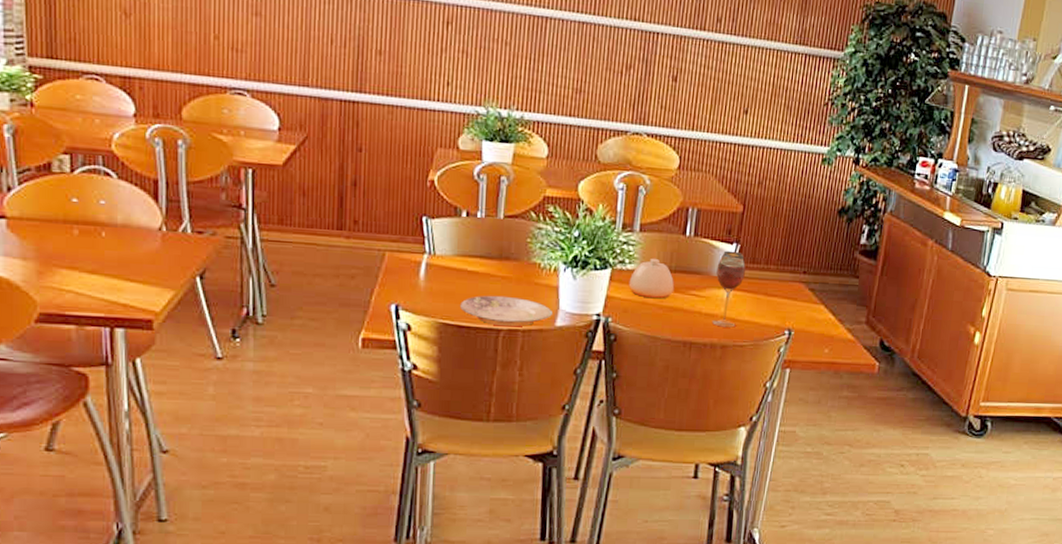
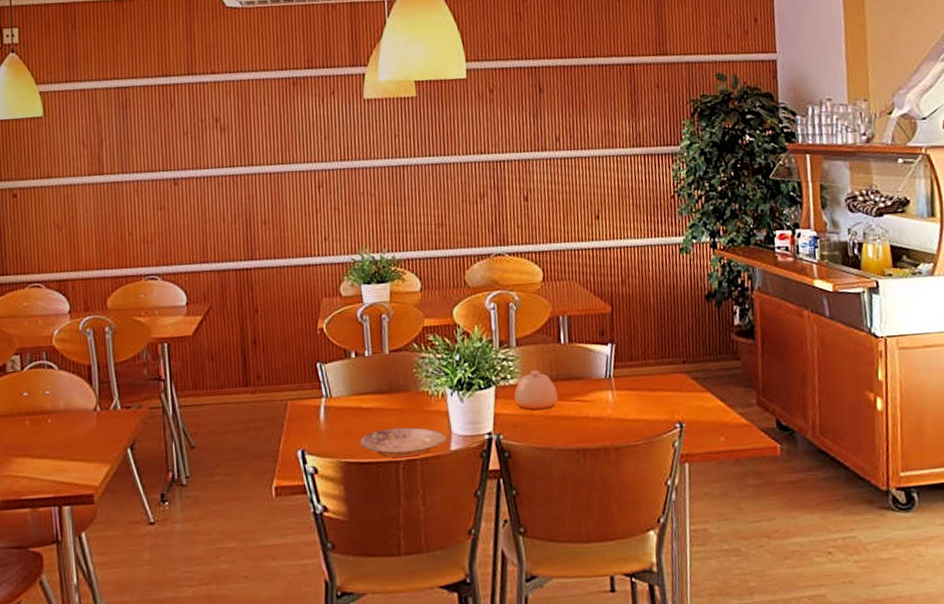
wineglass: present [711,250,746,328] -> none [596,351,625,430]

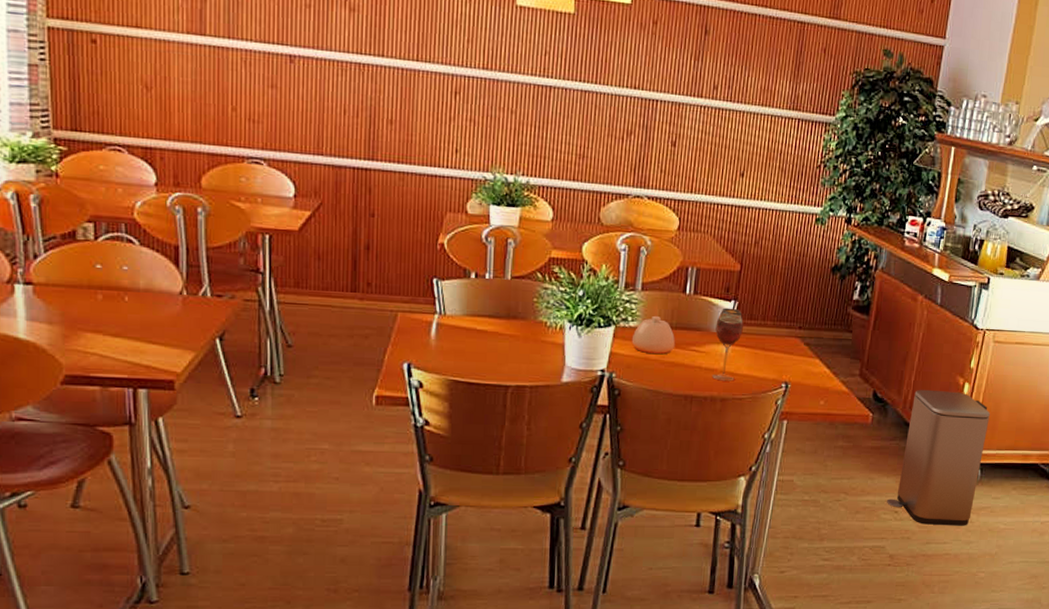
plate: present [360,427,446,458] -> none [470,353,558,384]
wineglass: none [596,351,625,430] -> present [711,308,744,382]
pedal bin: none [817,408,918,564] -> present [887,389,991,526]

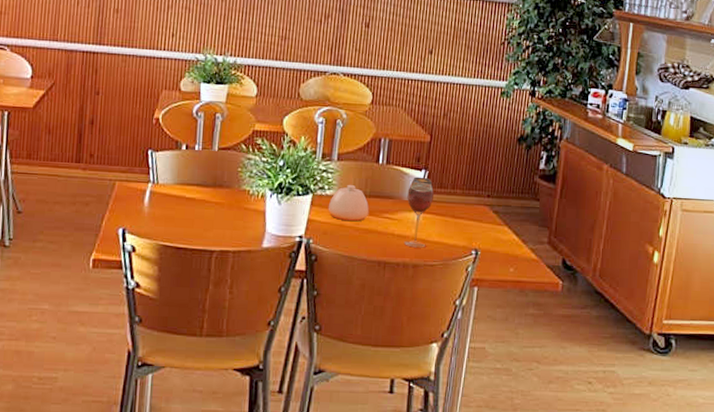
pedal bin: present [887,389,991,526] -> none [580,257,683,399]

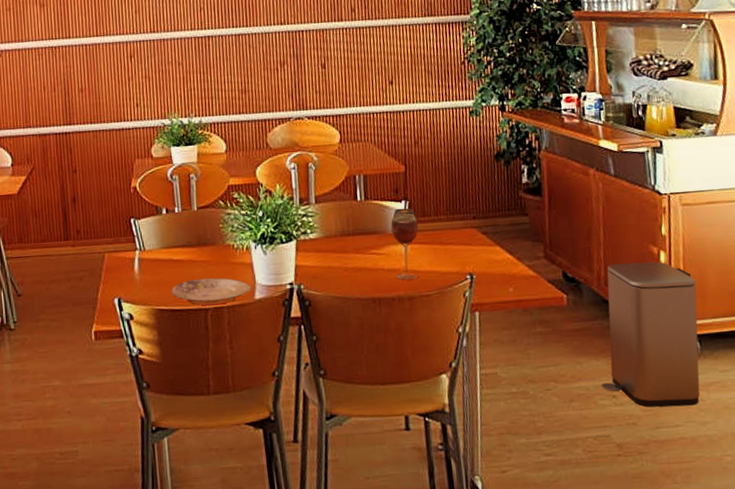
plate: none [179,219,260,249] -> present [171,277,251,306]
sugar bowl: present [328,184,370,222] -> none [313,225,356,263]
pedal bin: none [580,257,683,399] -> present [602,261,700,407]

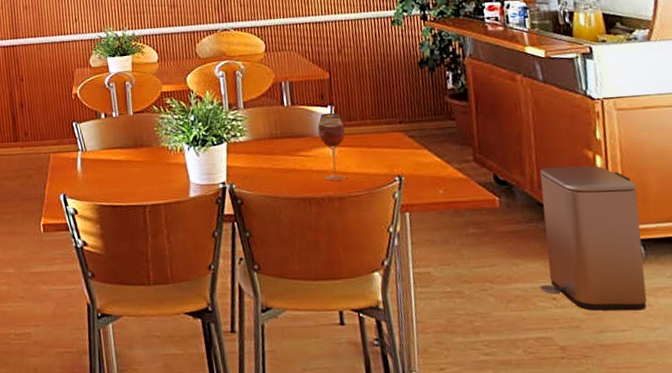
plate: present [171,277,251,306] -> none [111,176,185,203]

